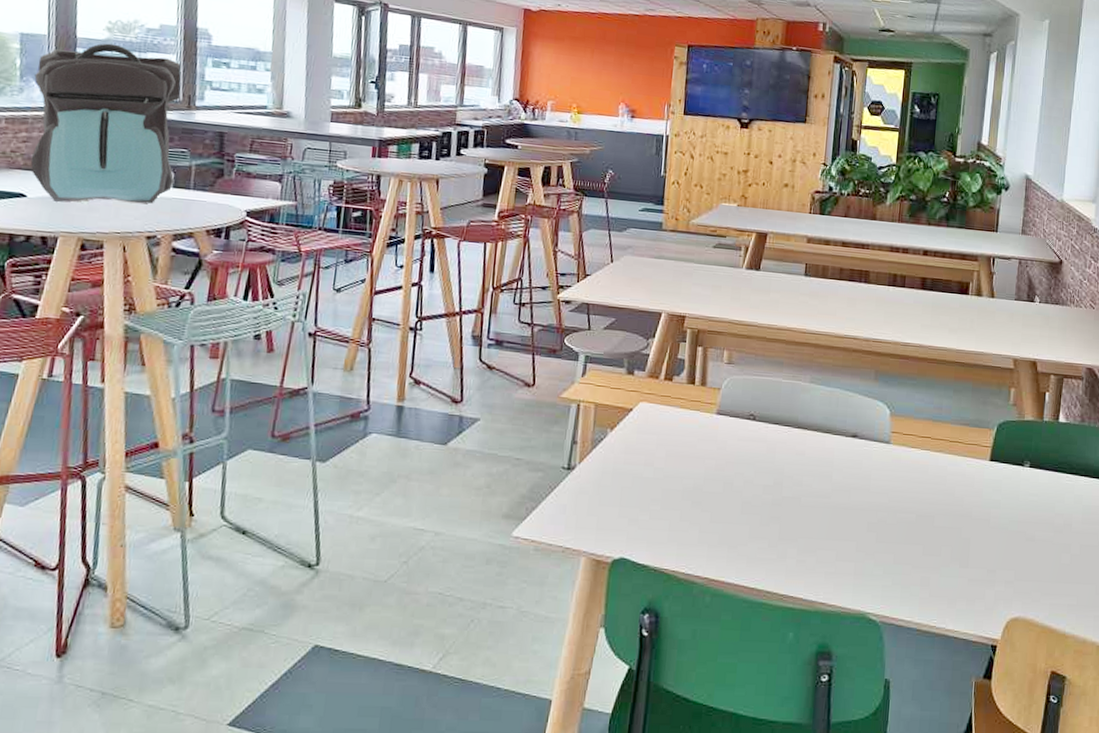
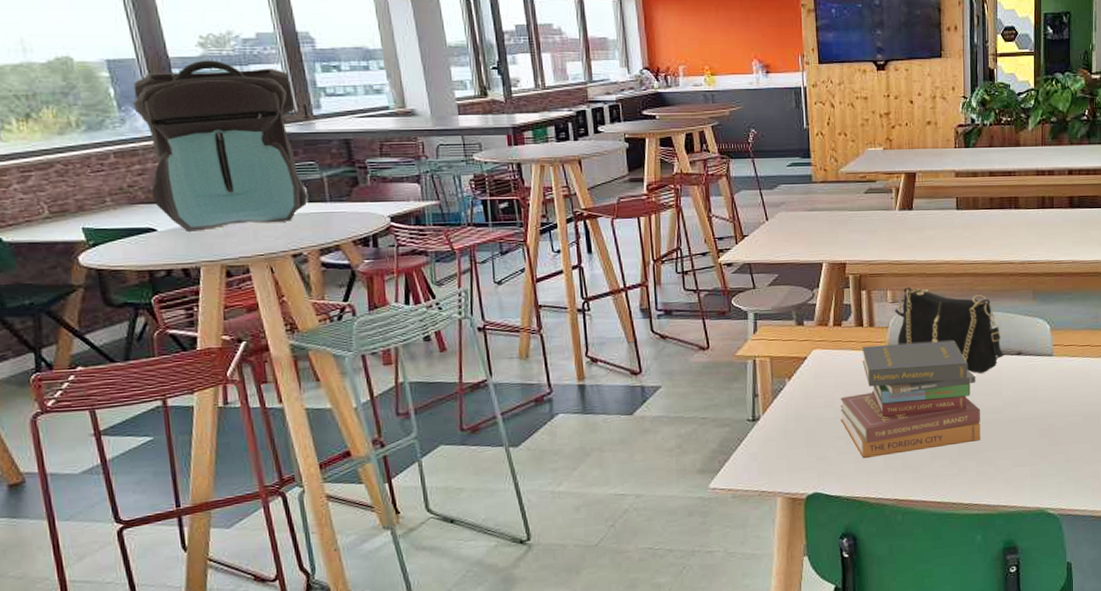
books: none [659,405,807,528] -> present [840,340,981,458]
handbag: none [728,349,839,452] -> present [894,287,1004,373]

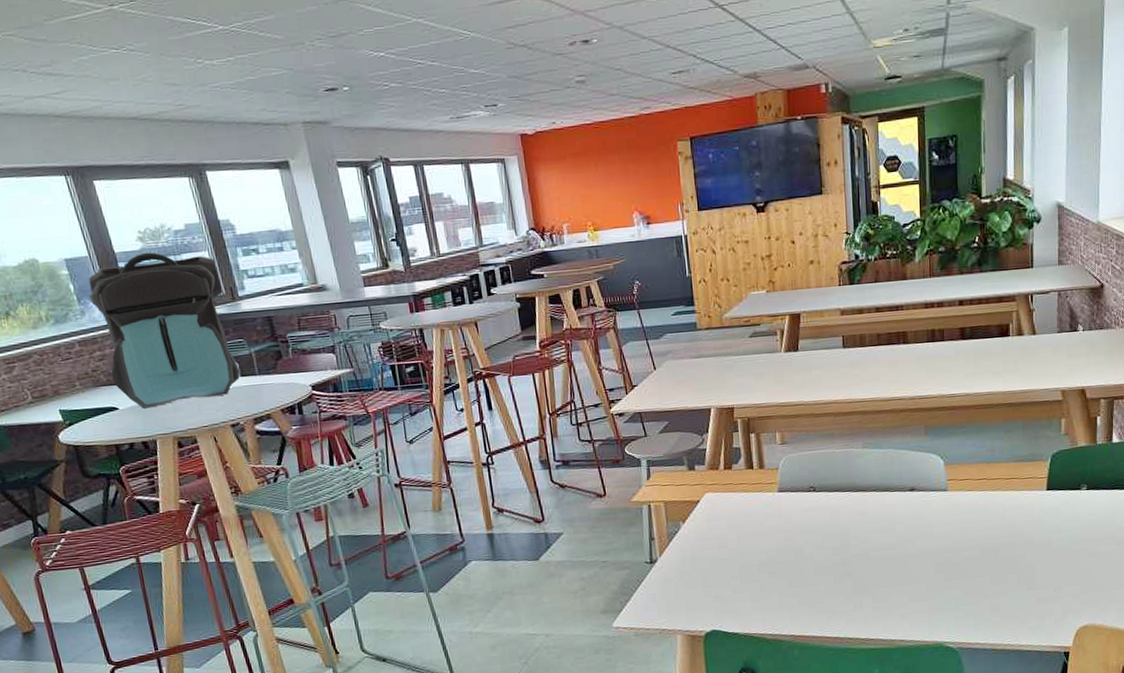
books: present [840,340,981,458] -> none [734,479,875,596]
handbag: present [894,287,1004,373] -> none [783,427,897,511]

